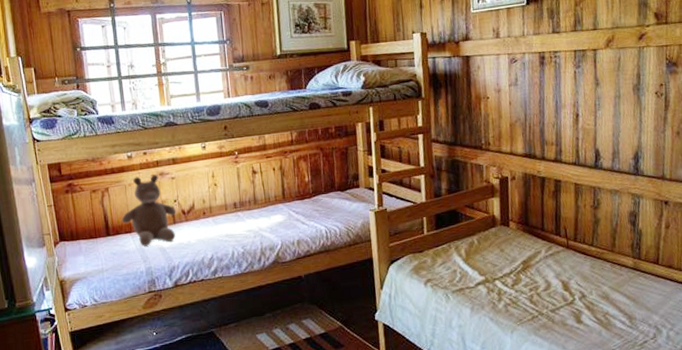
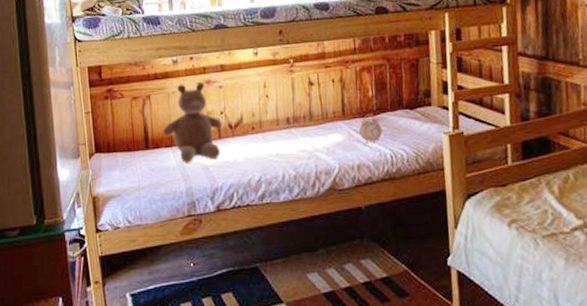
alarm clock: none [298,196,318,221] -> present [359,113,383,143]

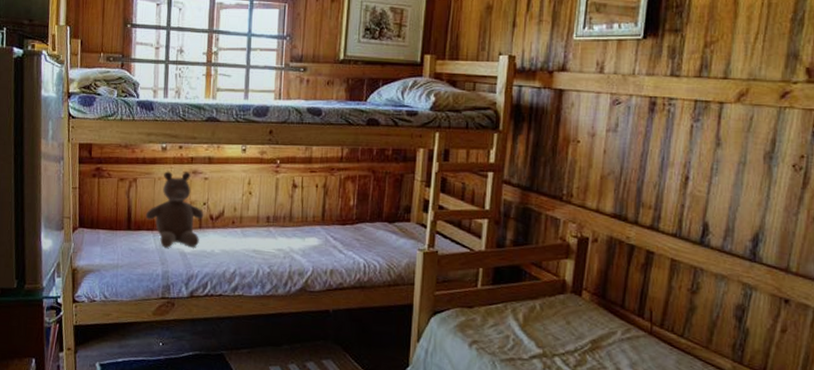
alarm clock: present [359,113,383,143] -> none [336,222,359,250]

